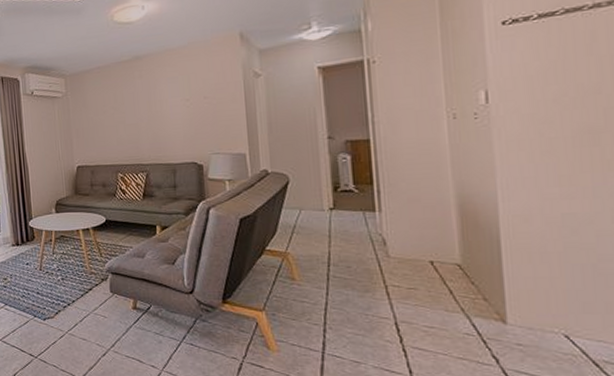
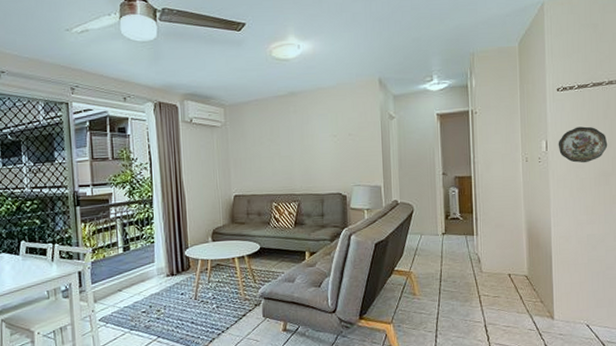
decorative plate: none [506,68,595,118] -> present [558,126,608,163]

